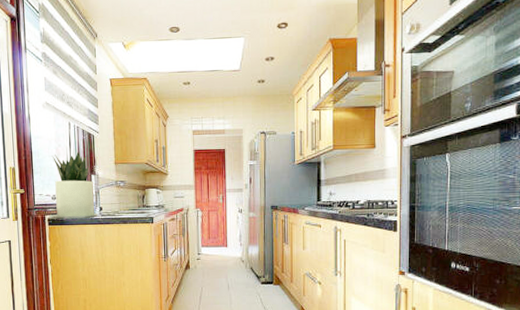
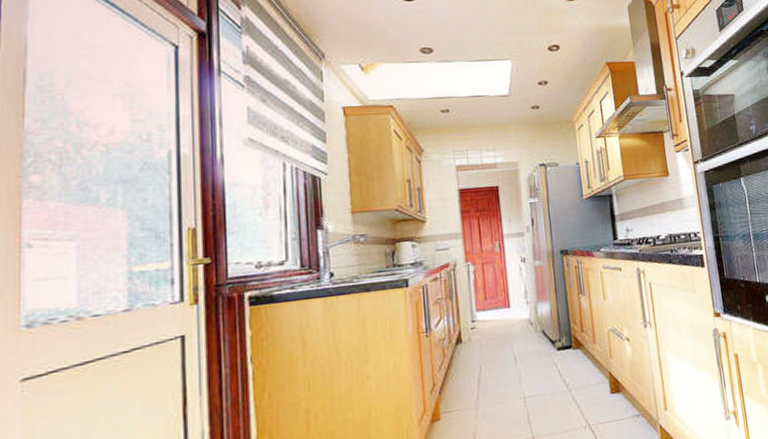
planter: present [52,152,99,220] -> none [256,200,328,296]

